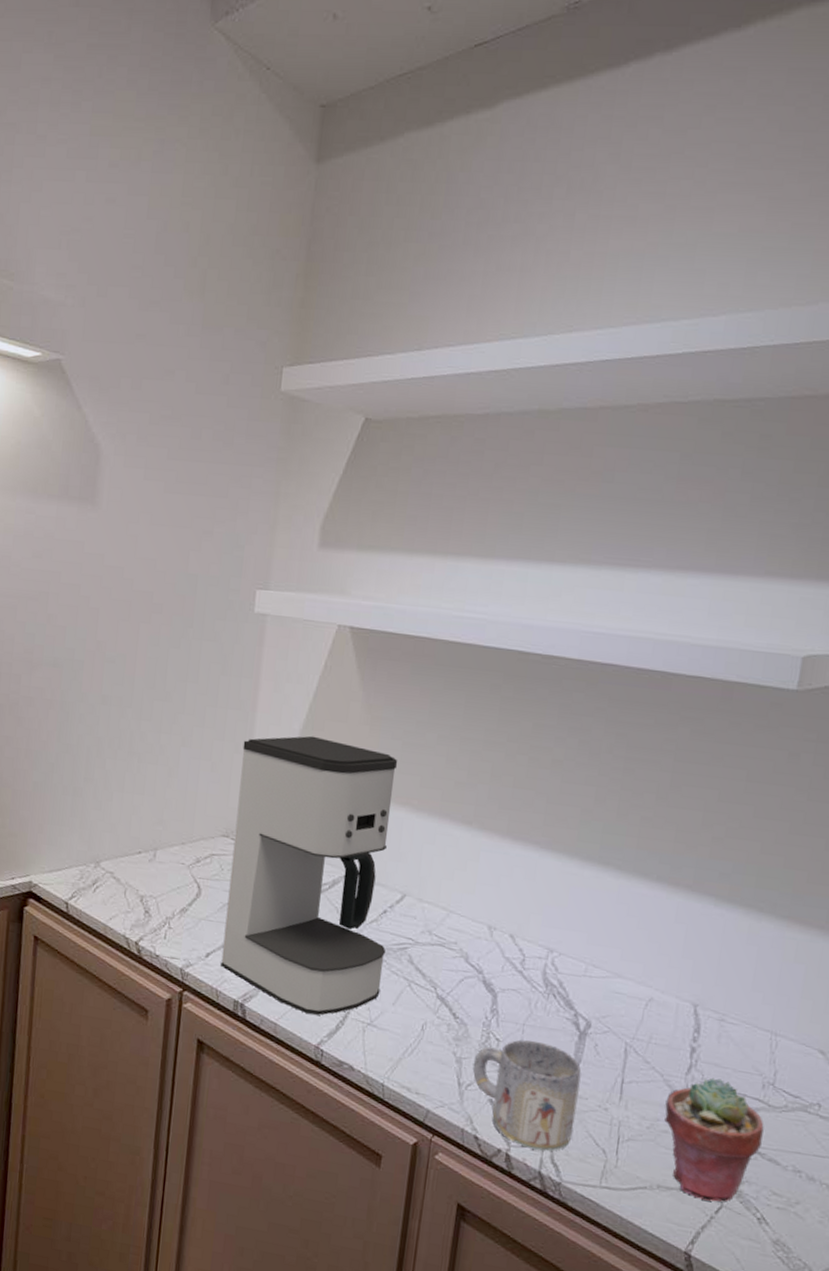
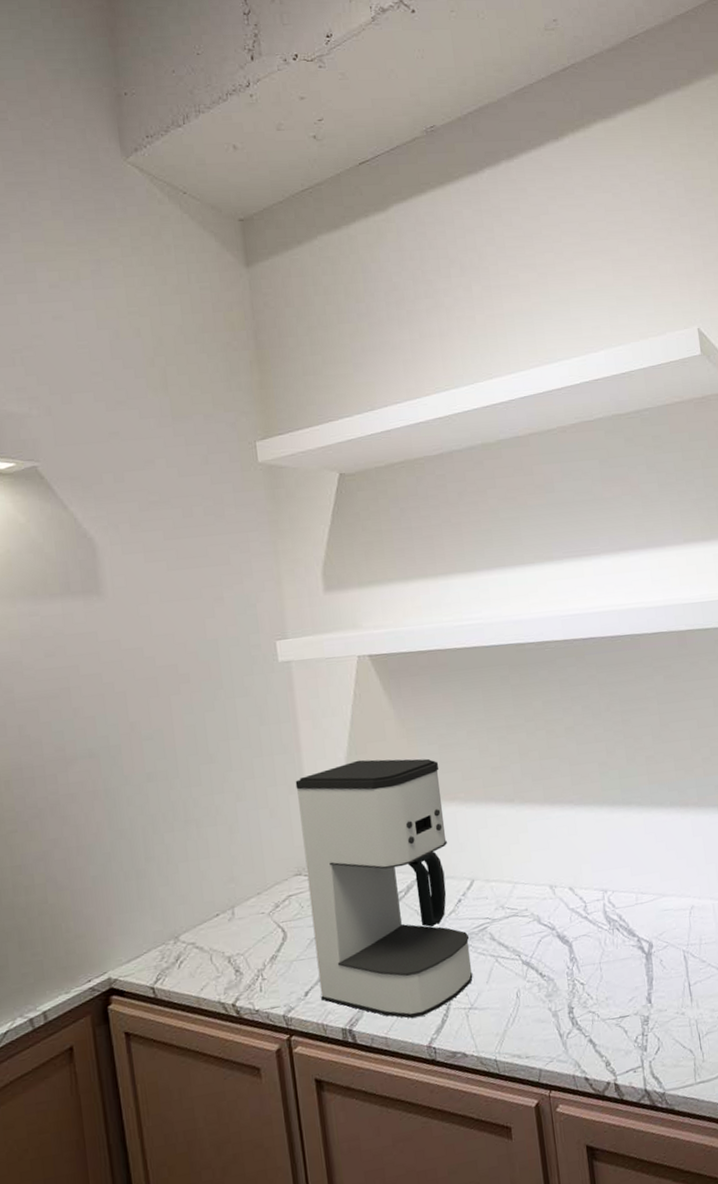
mug: present [473,1039,582,1151] -> none [568,973,663,1072]

